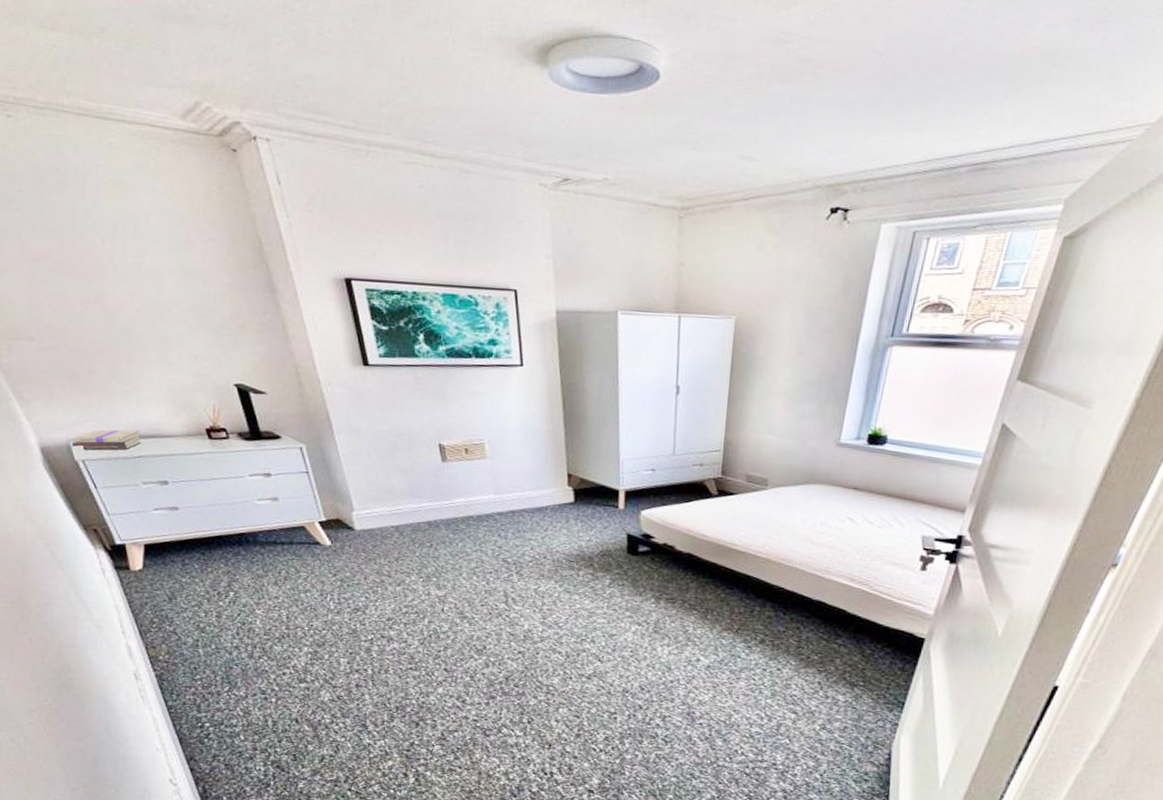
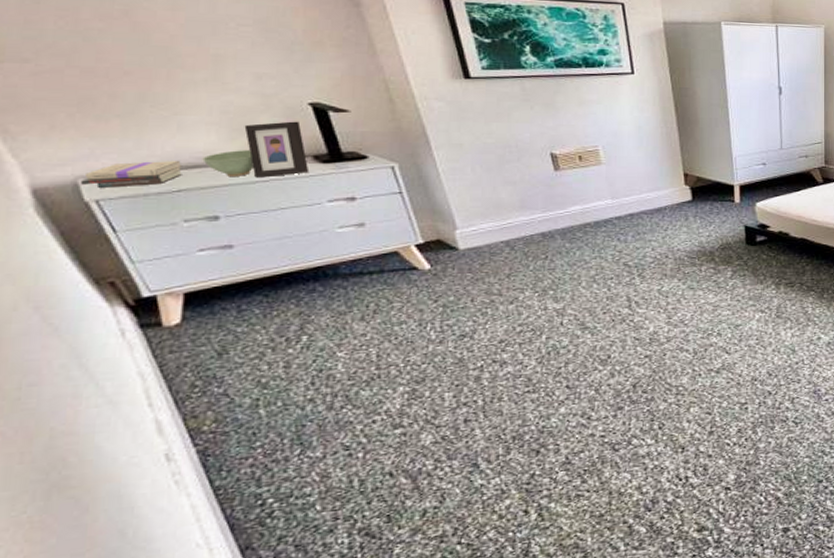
bowl: none [155,424,194,448] -> present [202,150,255,176]
picture frame: none [185,400,234,450] -> present [244,121,308,178]

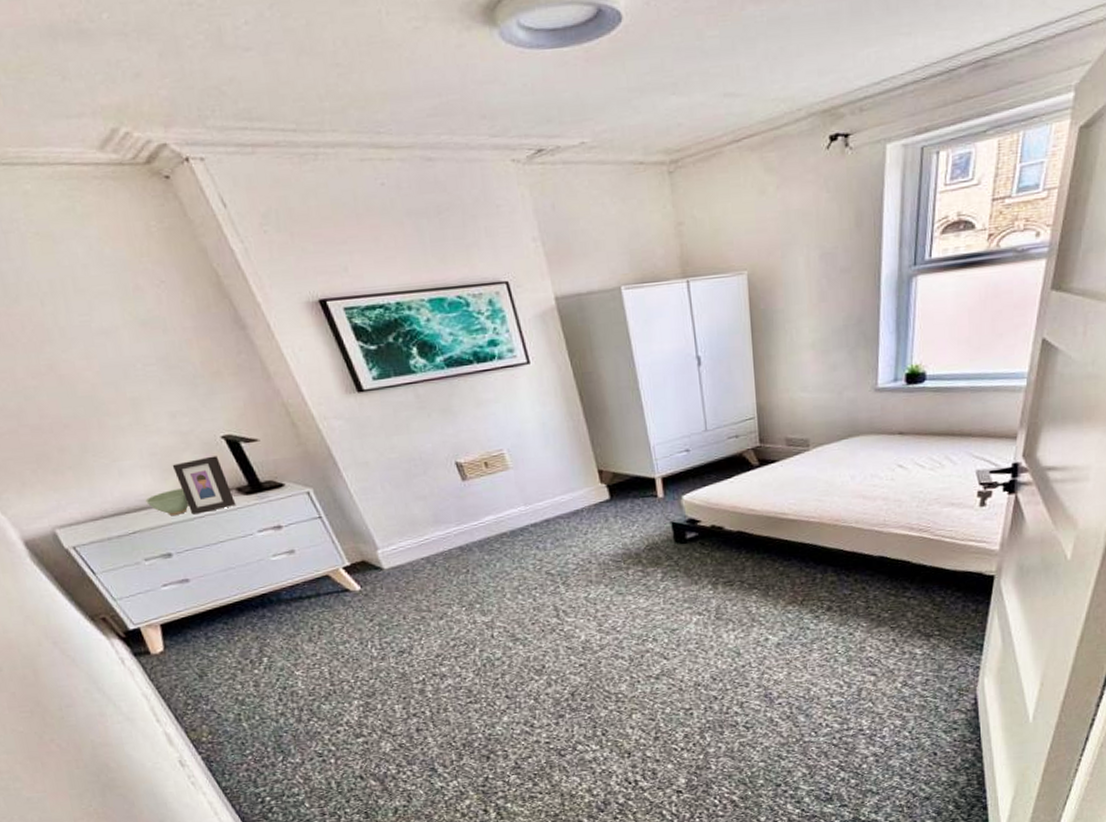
books: present [80,160,182,188] -> none [56,504,133,536]

